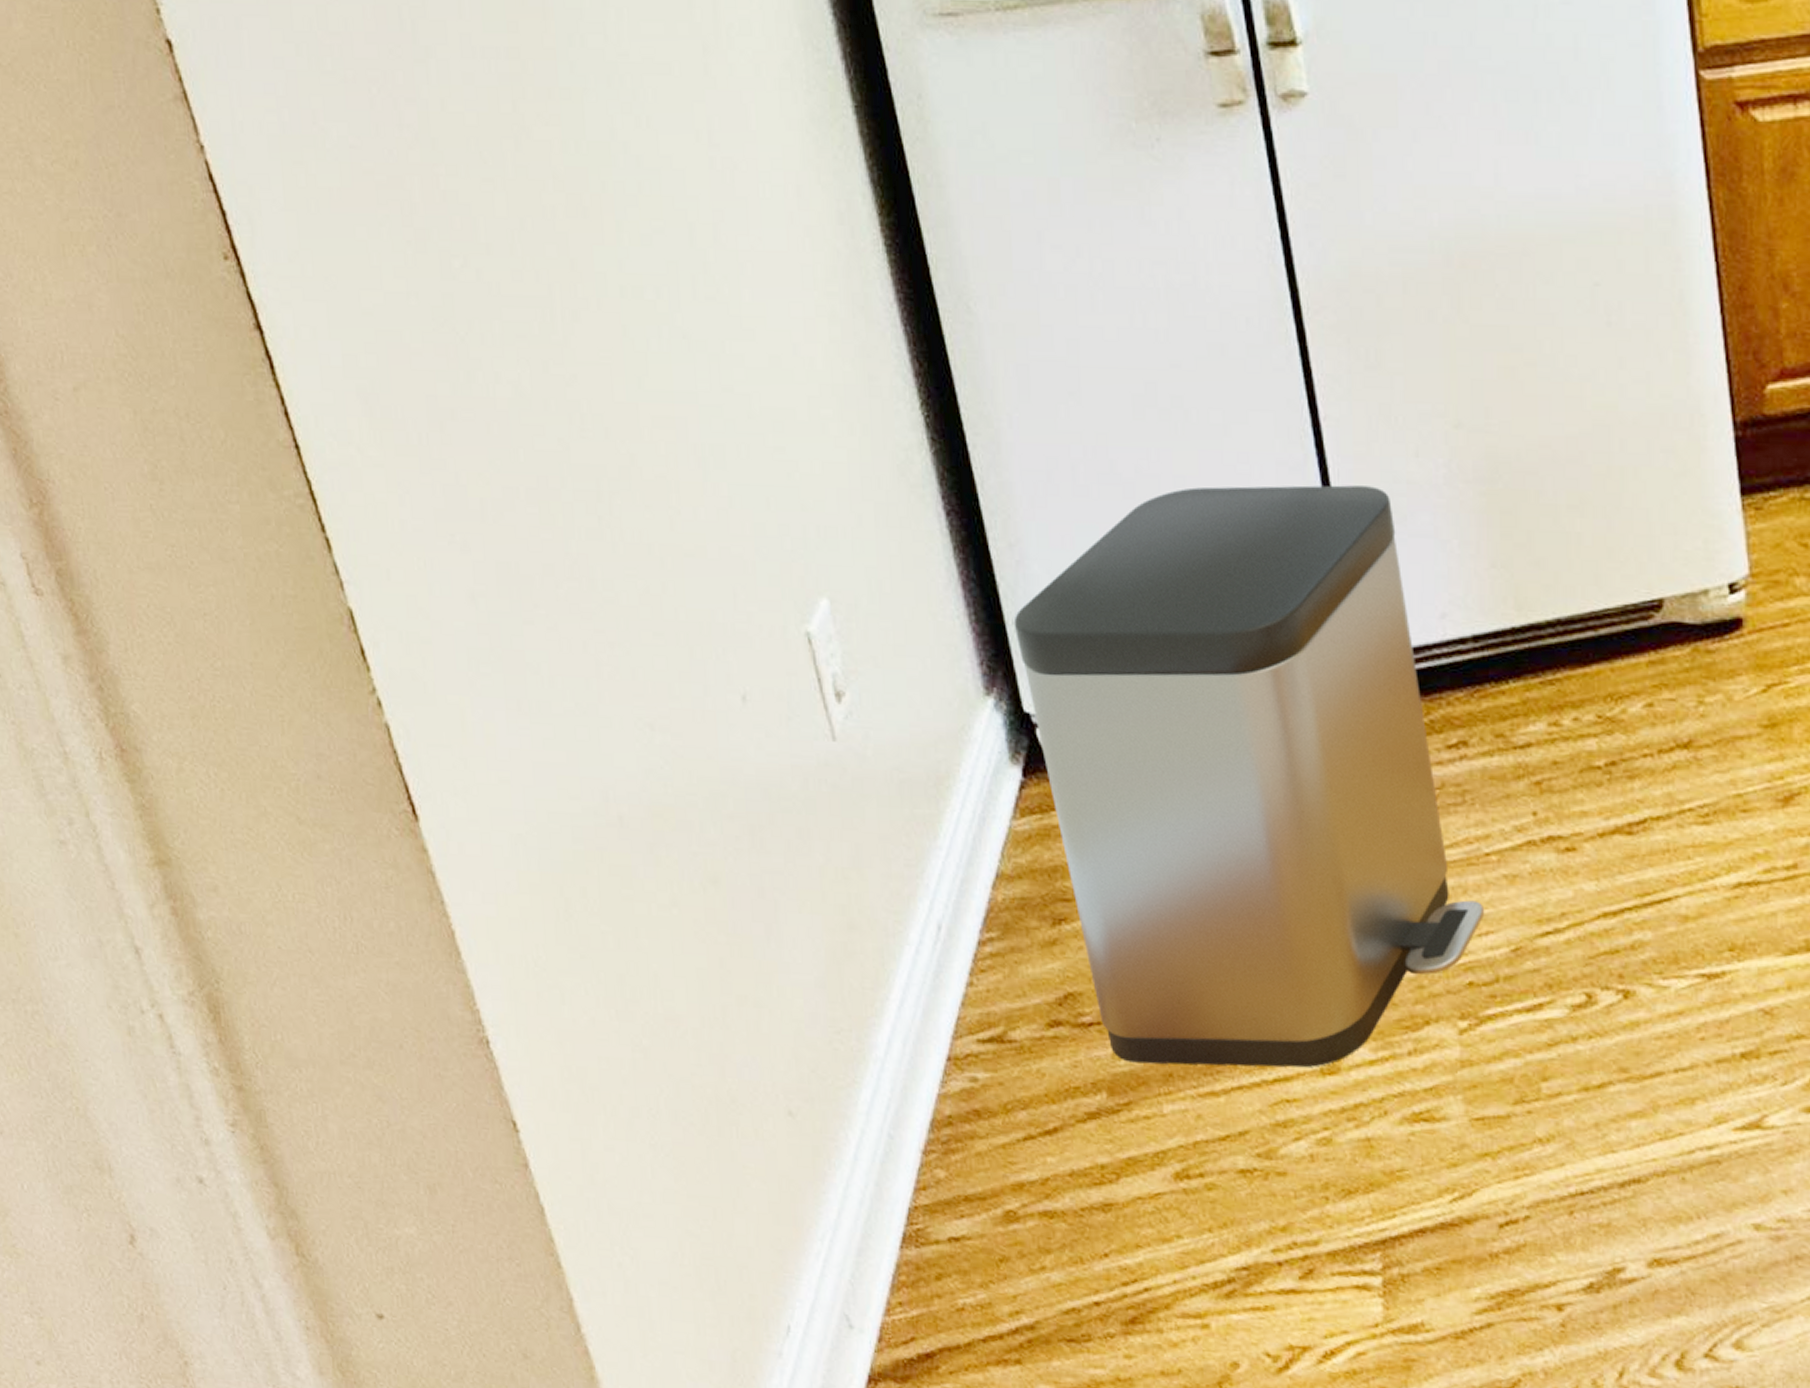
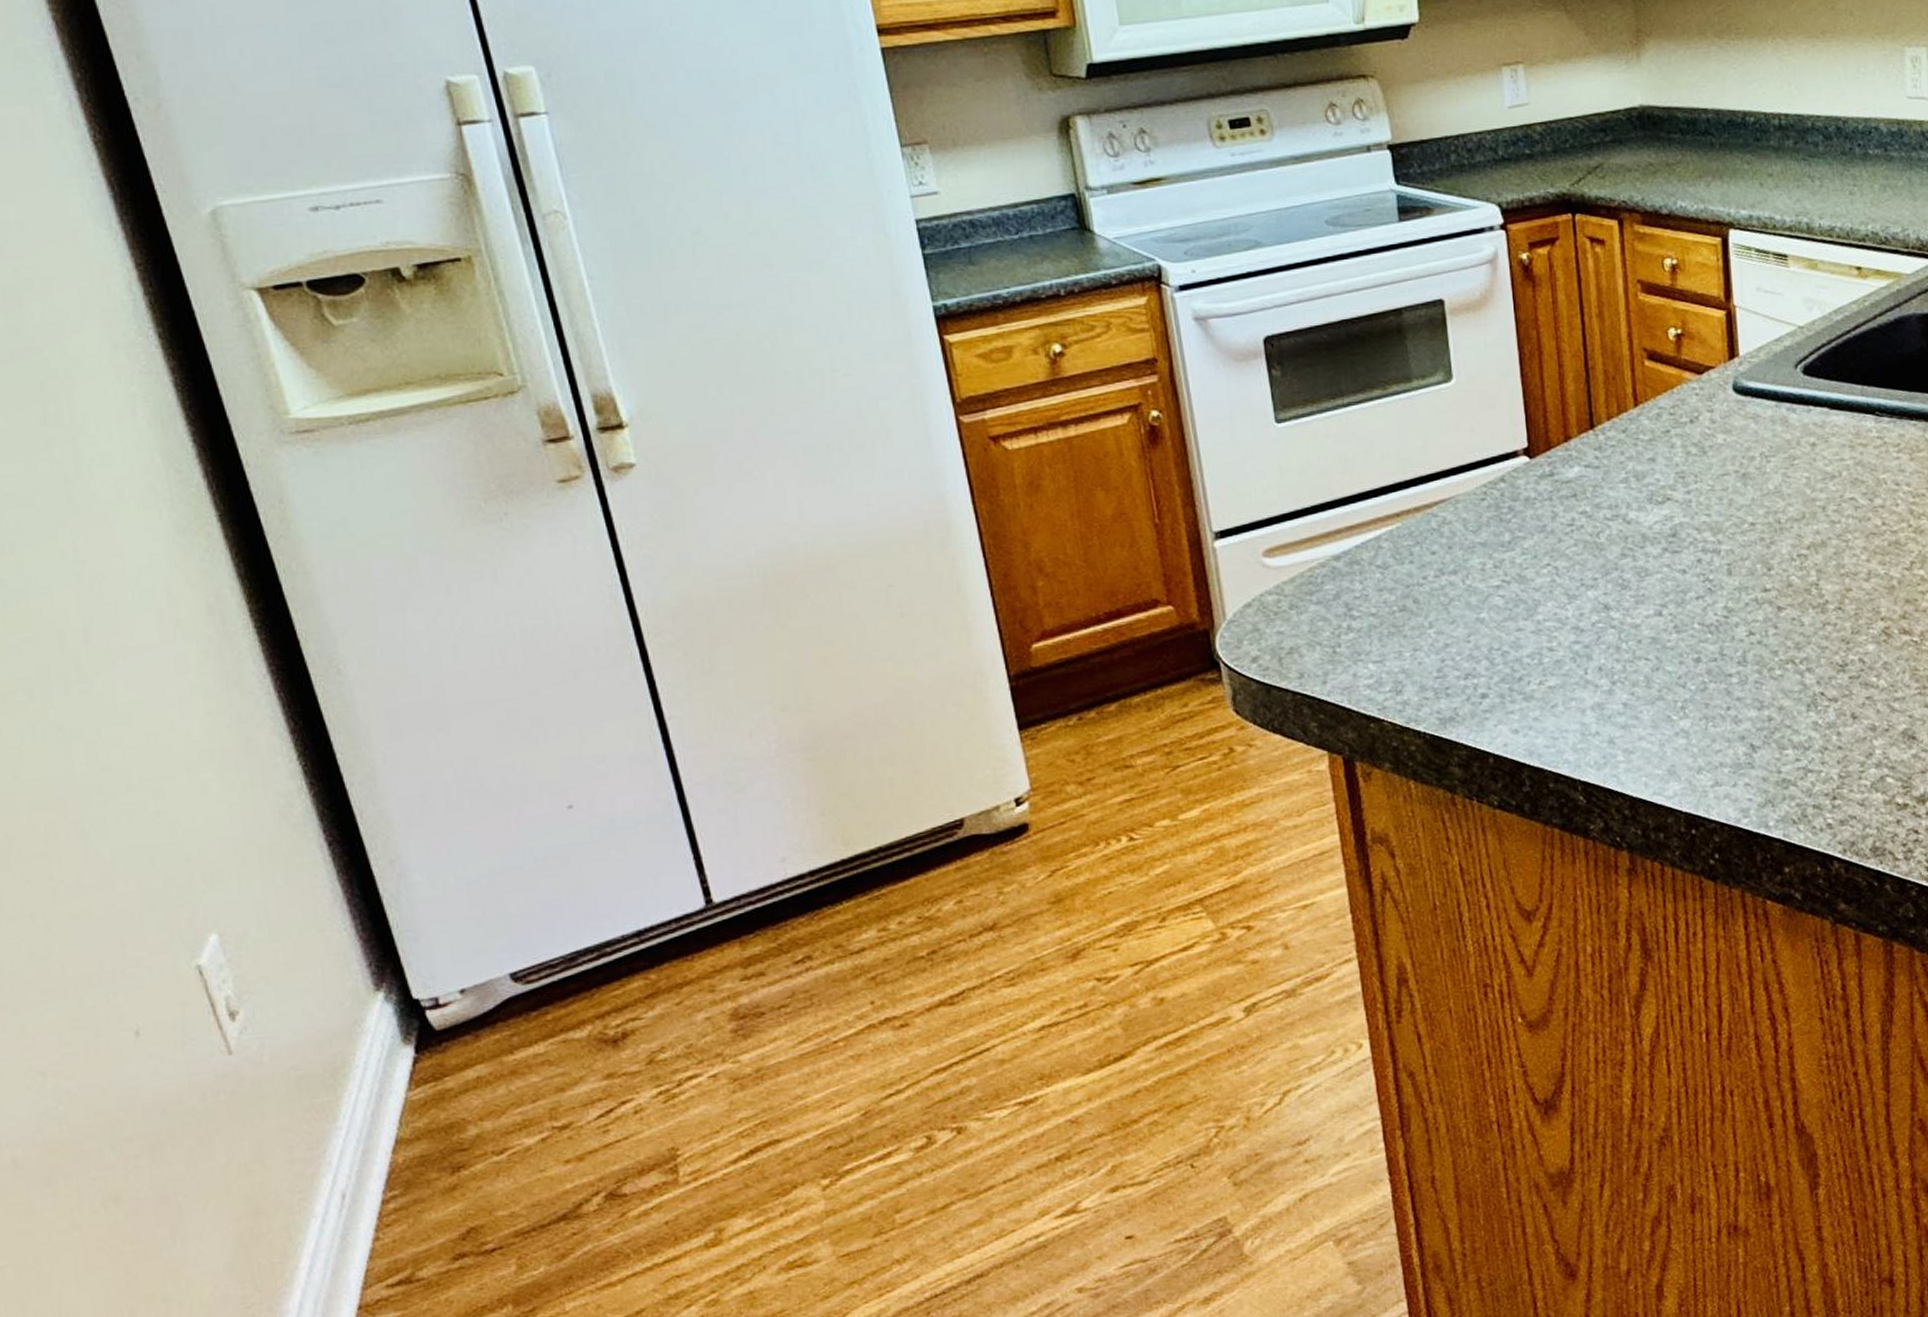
pedal bin: present [1013,485,1485,1068] -> none [398,766,837,1275]

